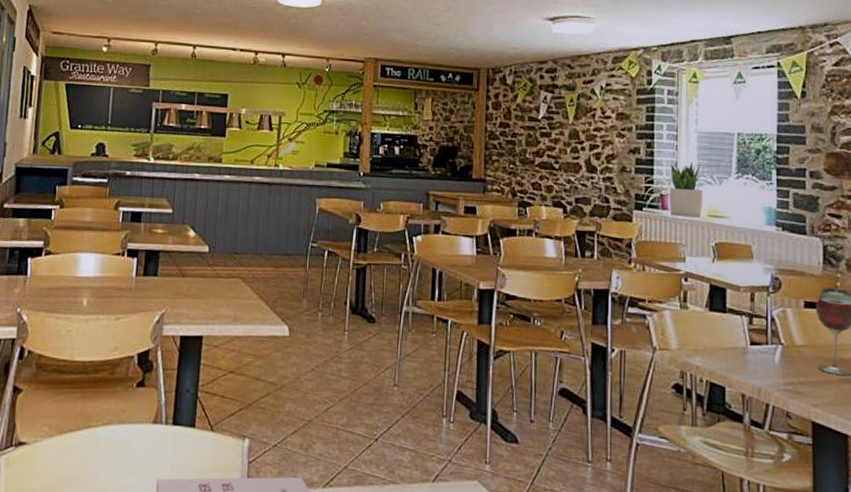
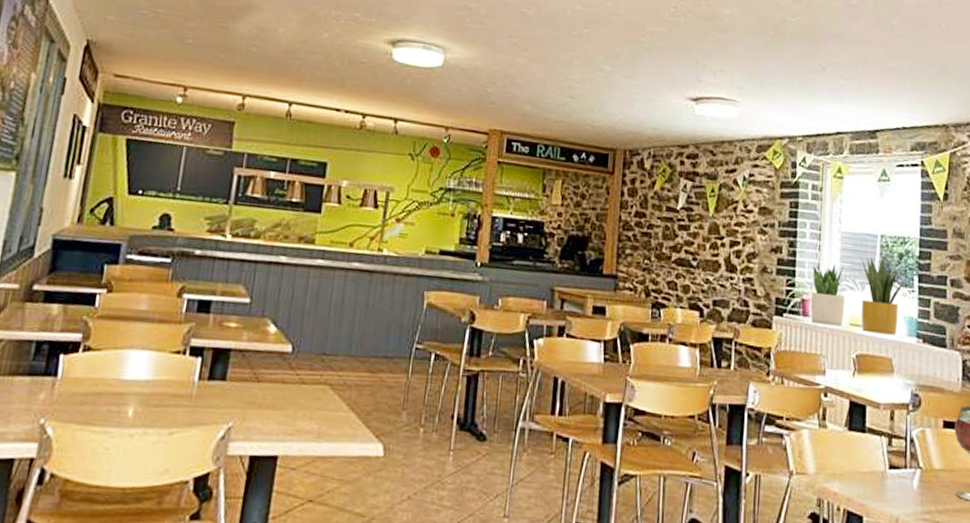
planter: none [718,152,763,225] -> present [861,256,906,335]

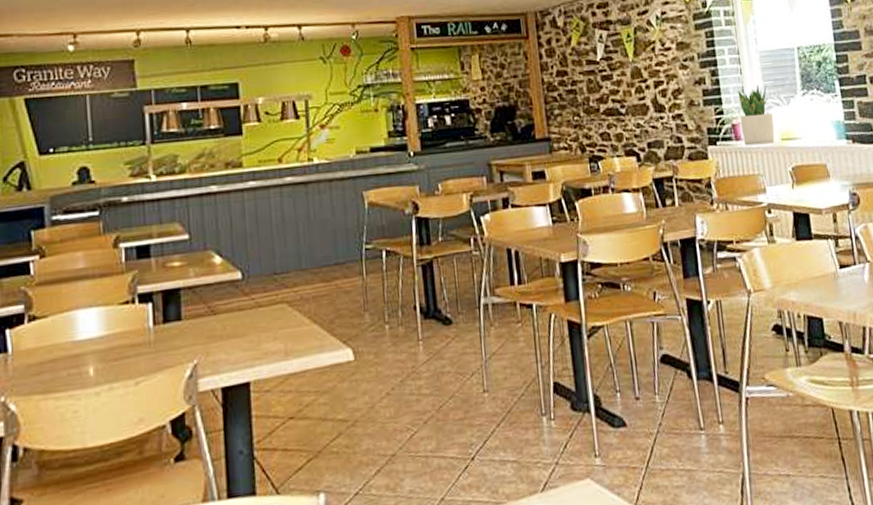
planter: present [861,256,906,335] -> none [782,67,828,144]

